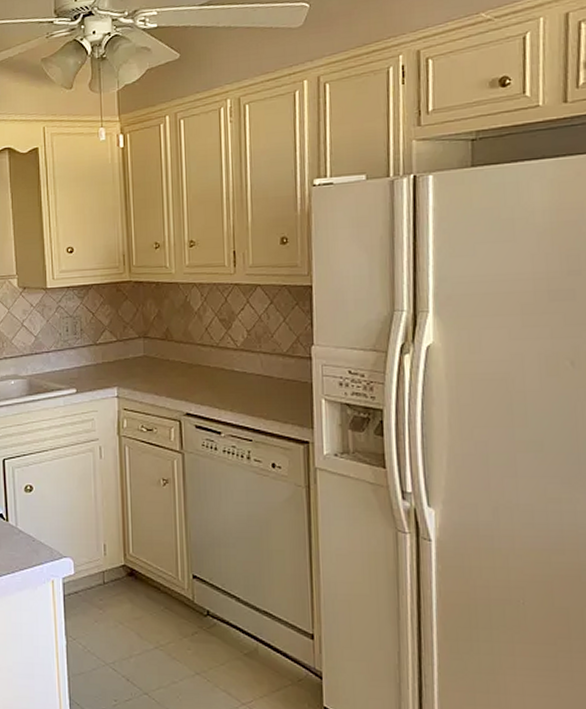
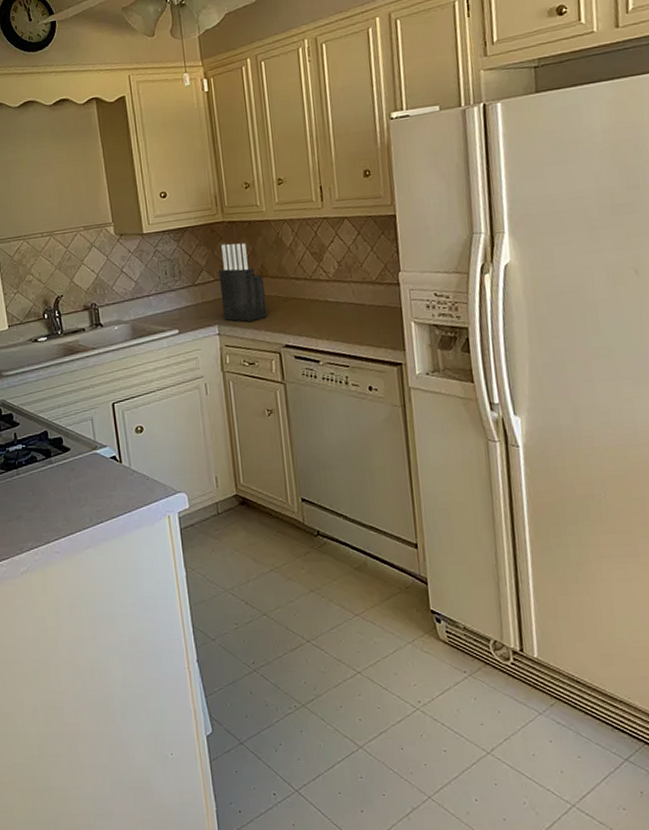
knife block: none [122,304,169,386] -> present [218,243,267,322]

